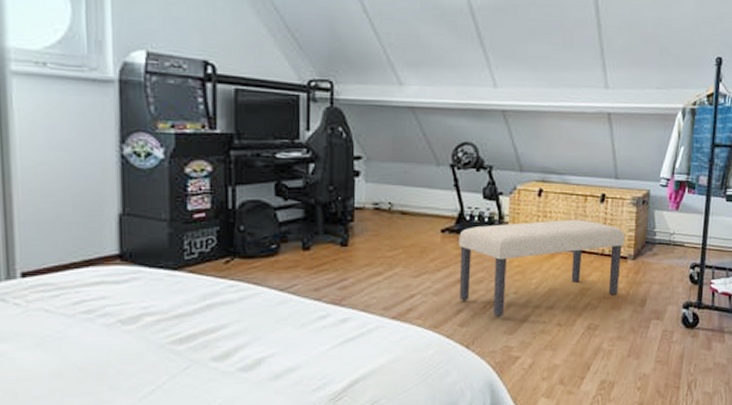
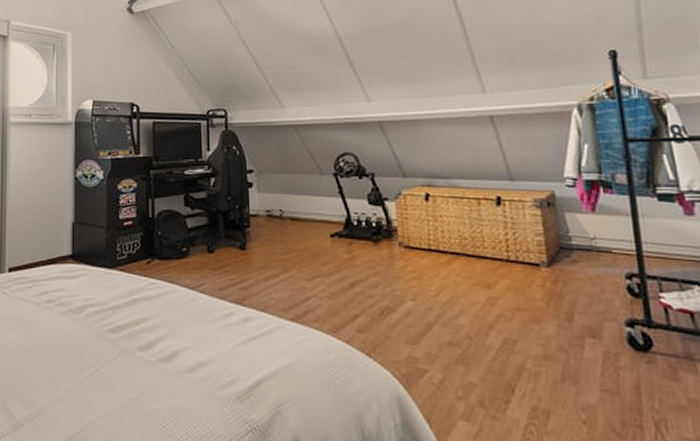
bench: present [459,220,626,317] -> none [348,224,535,324]

